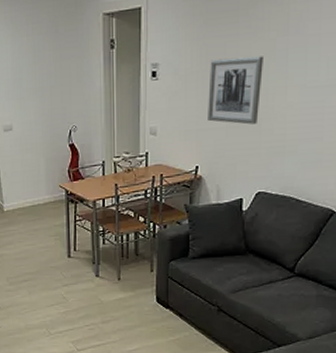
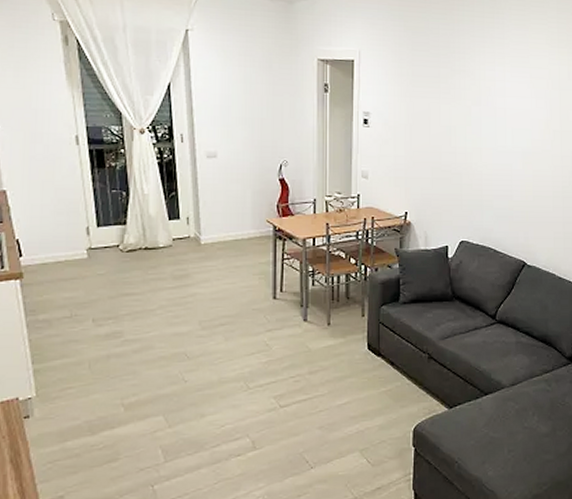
wall art: present [208,56,263,125] -> none [415,116,462,178]

